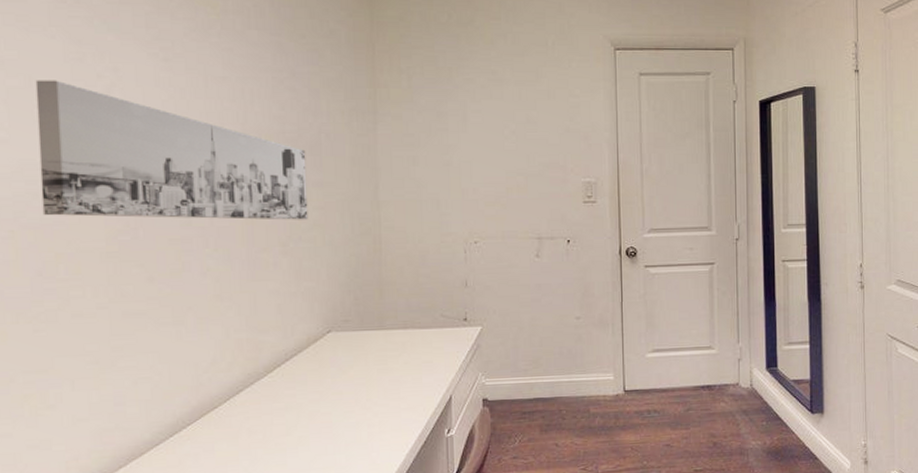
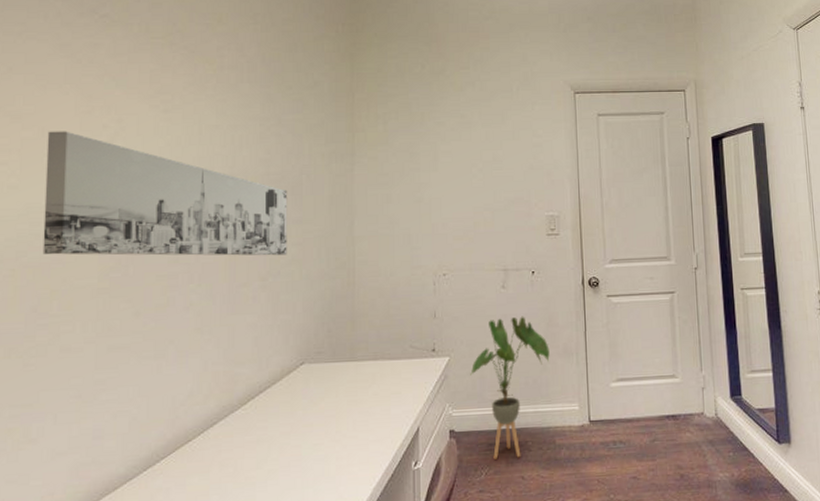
house plant: none [503,286,585,427] -> present [470,316,550,459]

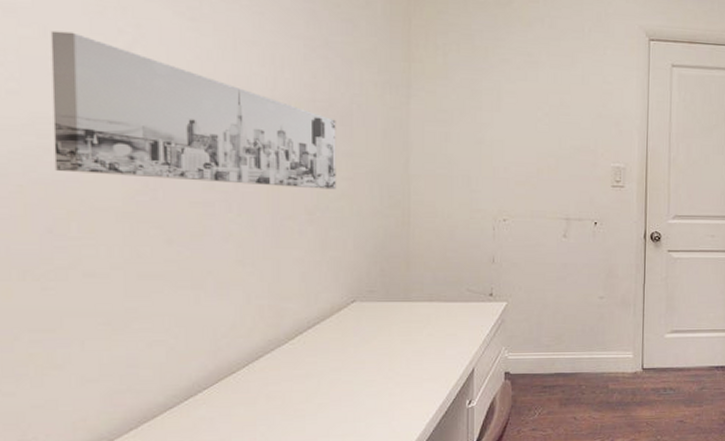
house plant: present [470,316,550,459] -> none [527,266,608,401]

